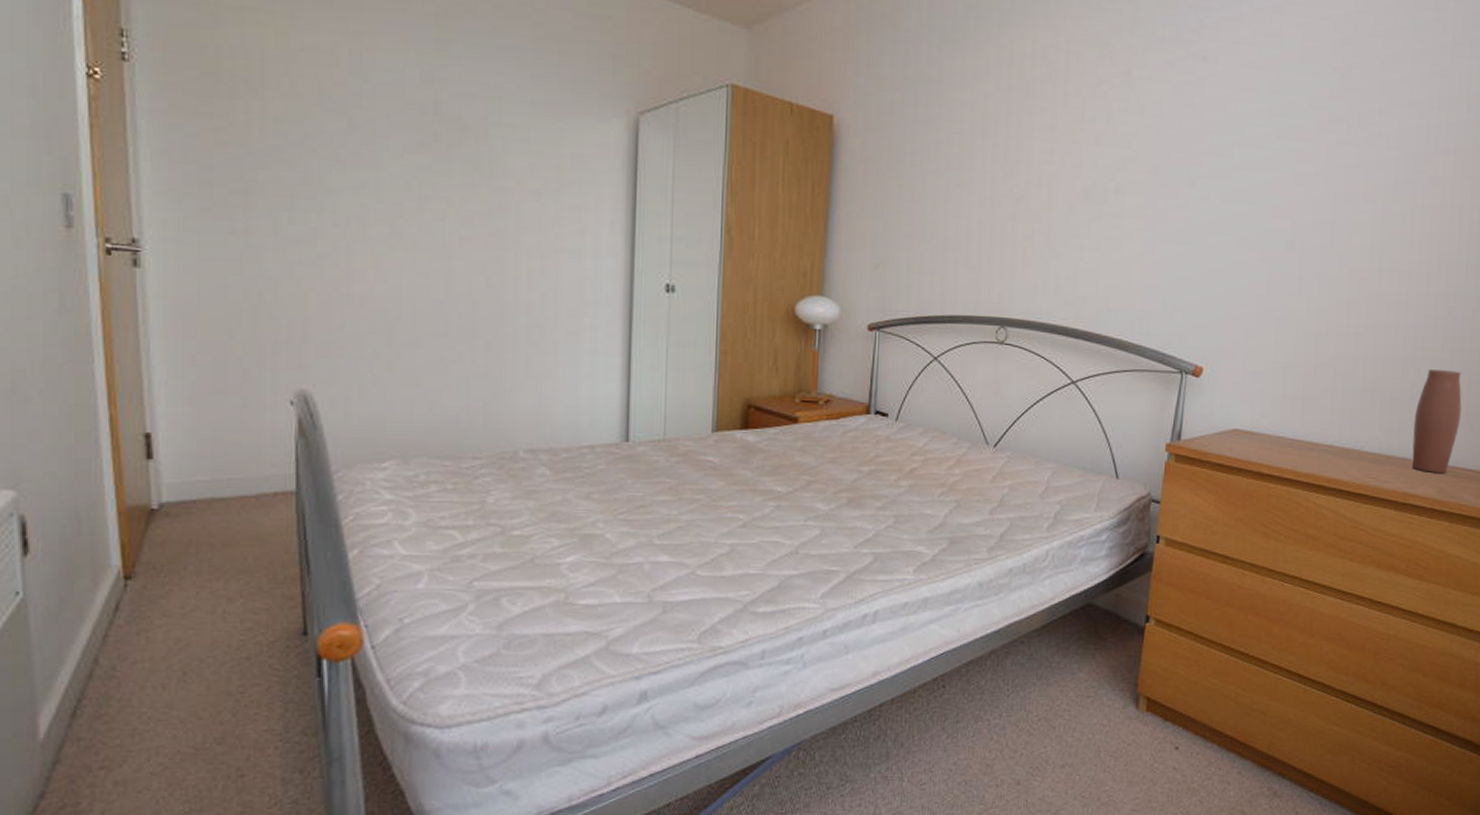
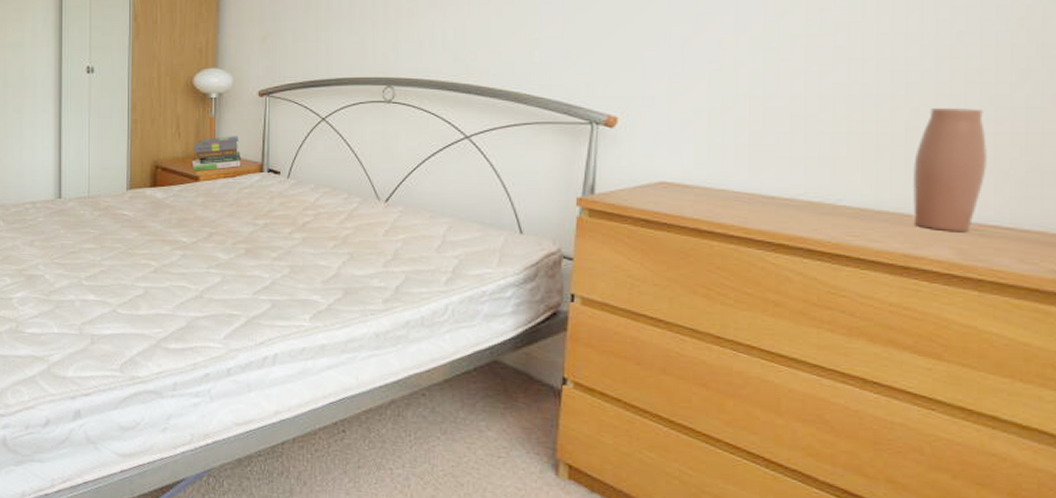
books: none [790,373,846,412] -> present [191,136,241,172]

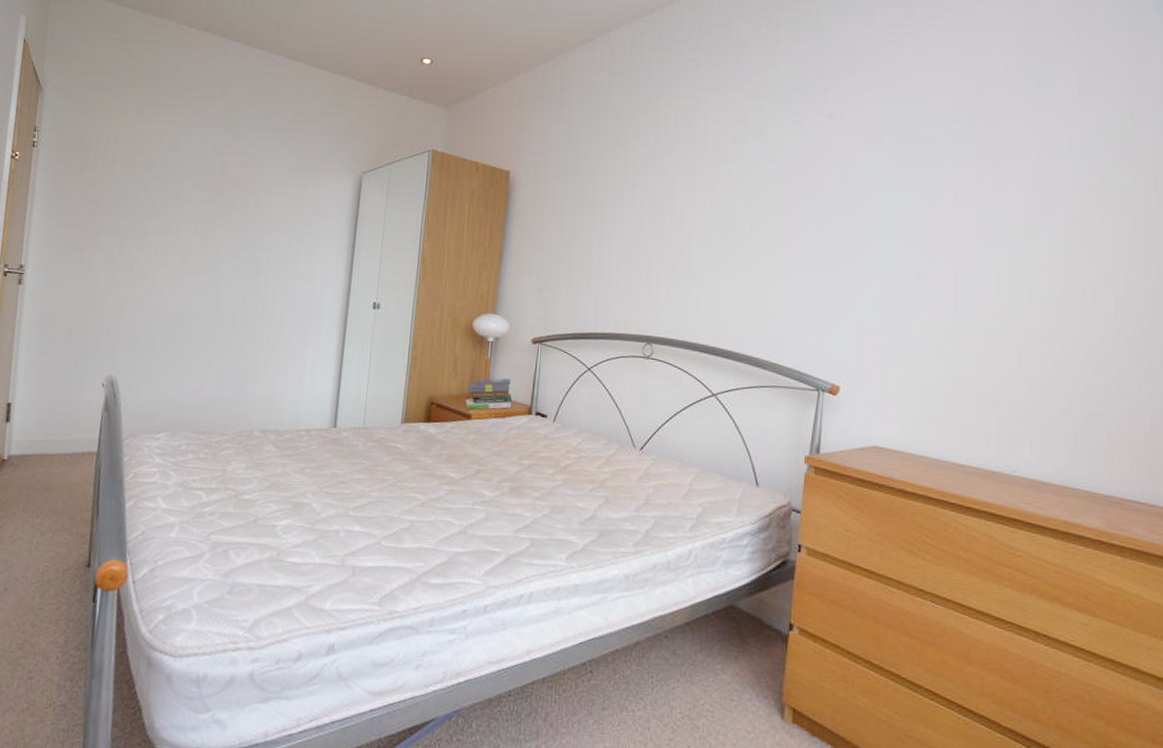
vase: present [913,108,987,233] -> none [1070,397,1124,505]

